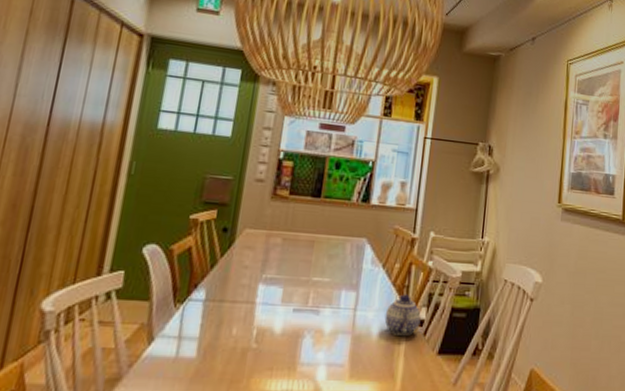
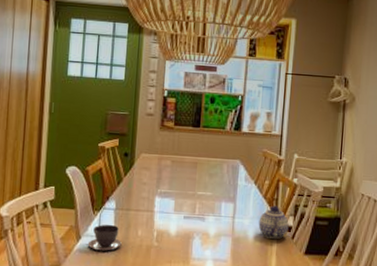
teacup: none [162,320,209,357] -> present [87,224,122,251]

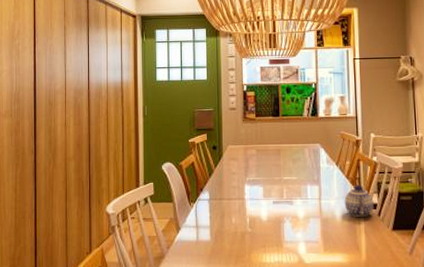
teacup: present [87,224,122,251] -> none [187,214,218,240]

